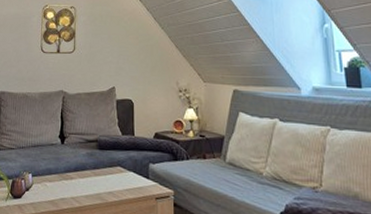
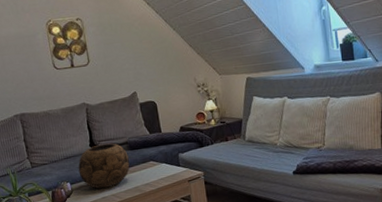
decorative bowl: none [42,137,96,189] -> present [78,143,130,190]

